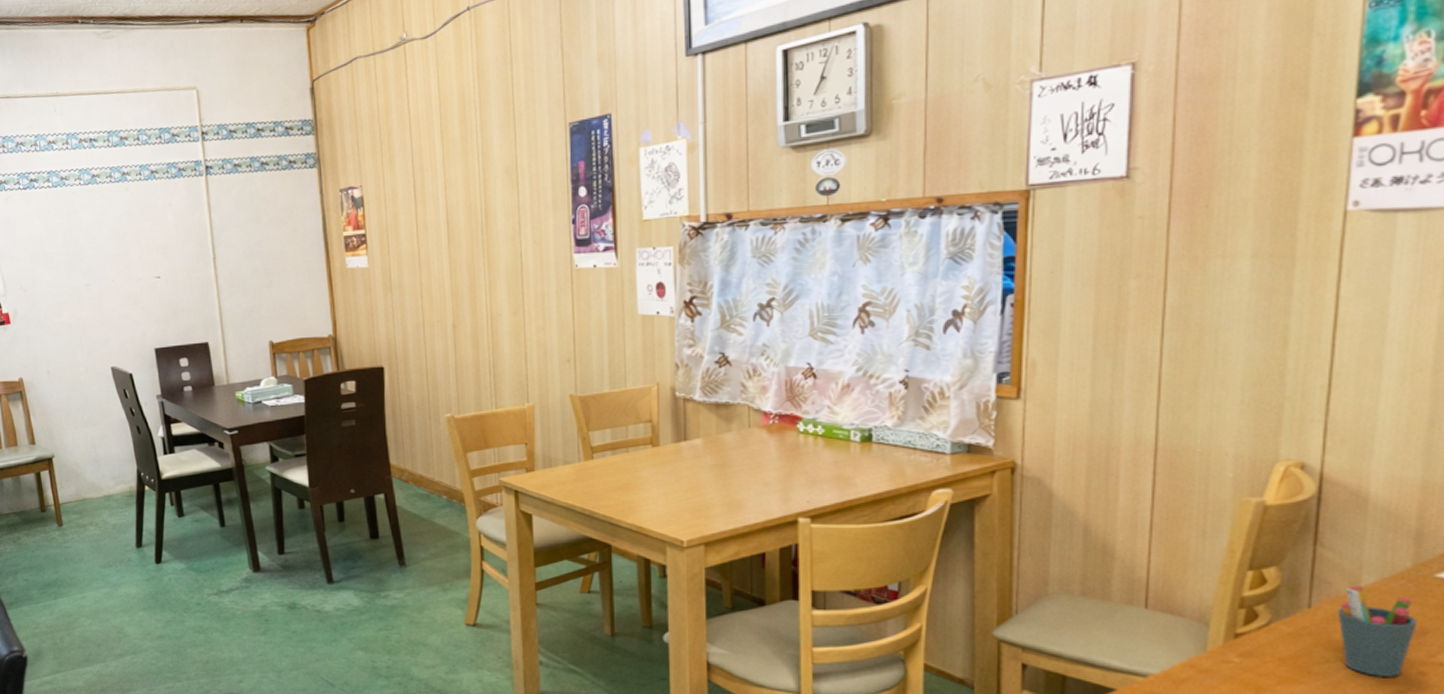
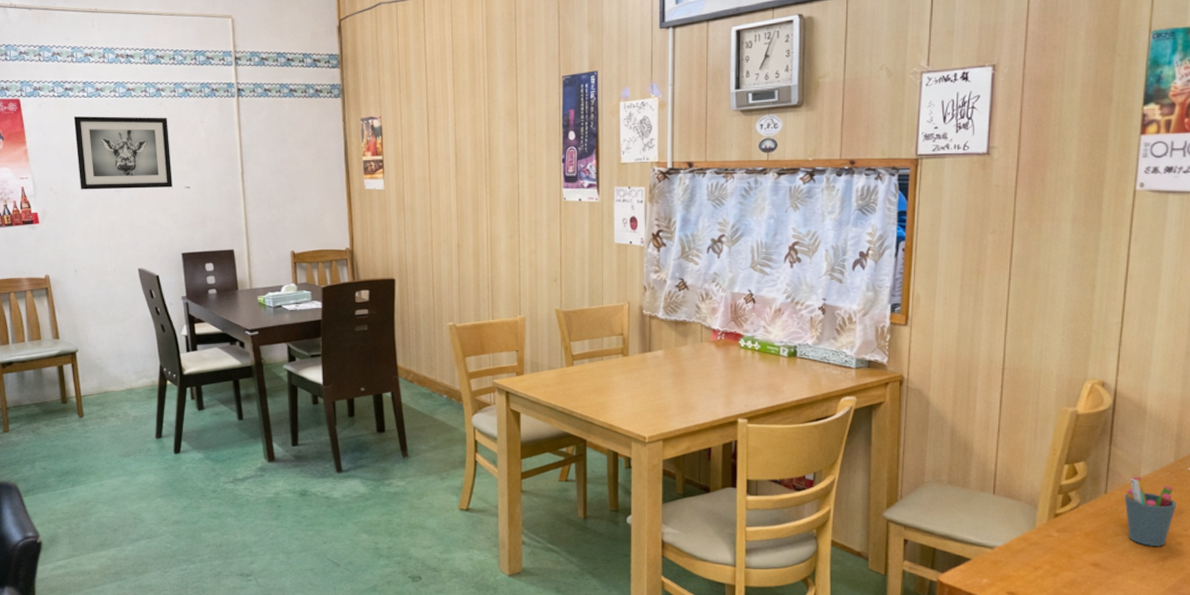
wall art: none [39,203,142,286] -> present [73,116,172,190]

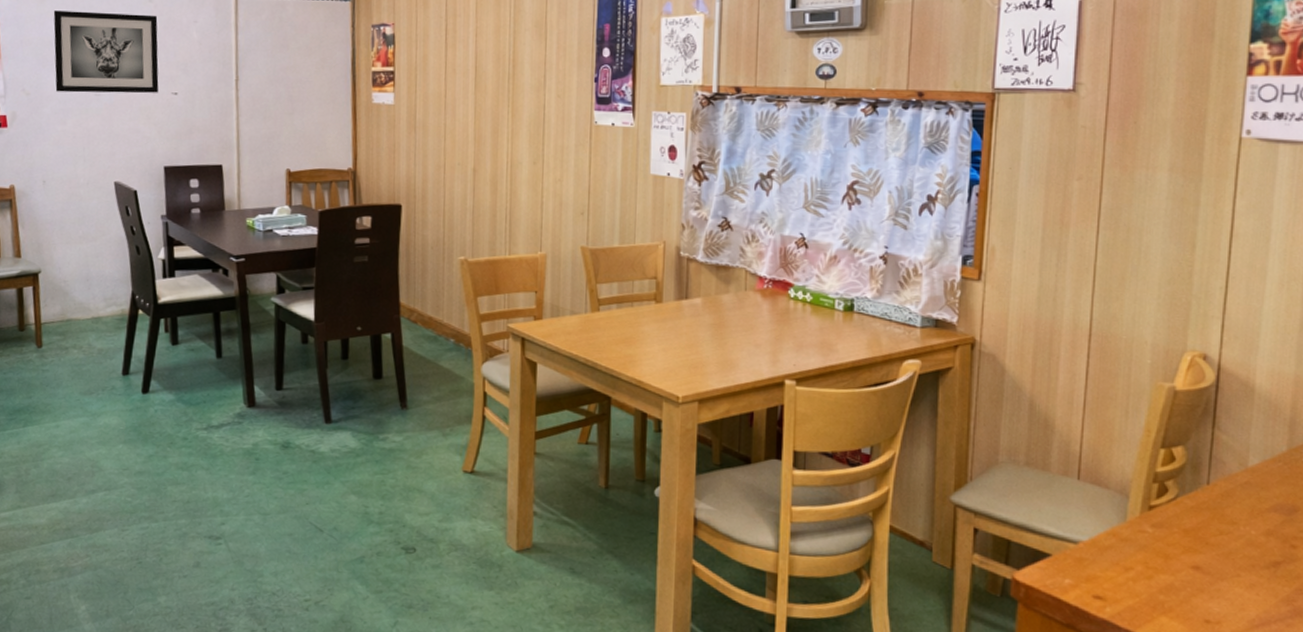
pen holder: present [1124,476,1176,546] -> none [1229,466,1290,549]

